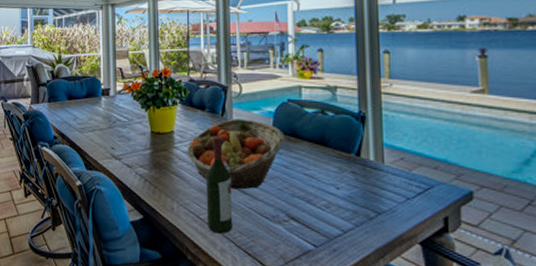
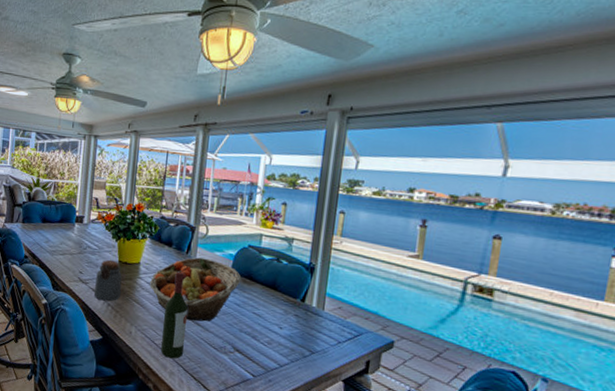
jar: none [128,131,158,177] -> present [93,259,122,302]

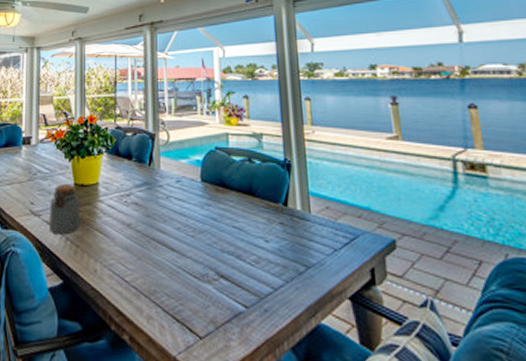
fruit basket: present [150,257,241,322] -> none [112,168,214,246]
wine bottle: present [161,271,188,359] -> none [133,188,160,298]

